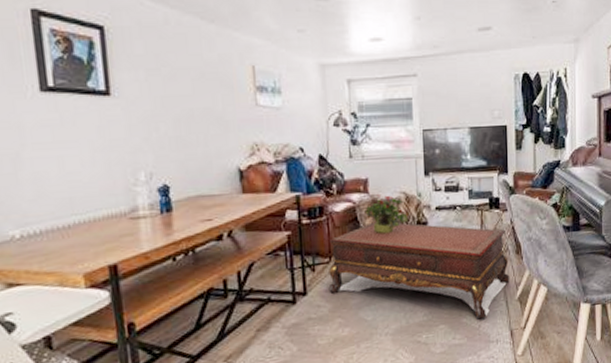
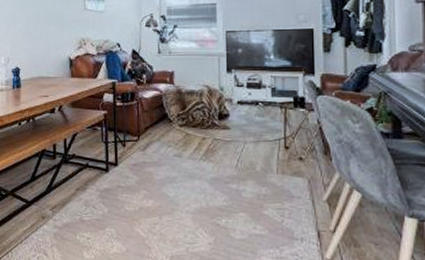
coffee table: present [328,221,509,320] -> none [136,109,316,214]
potted plant: present [365,194,409,234] -> none [170,86,211,121]

